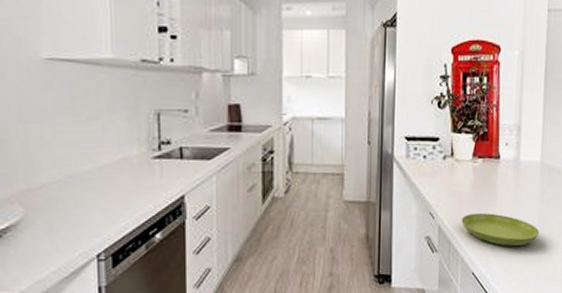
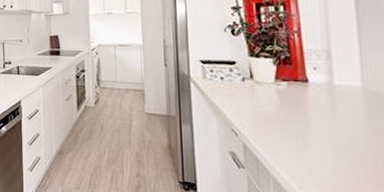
saucer: present [461,212,540,246] -> none [268,134,372,173]

